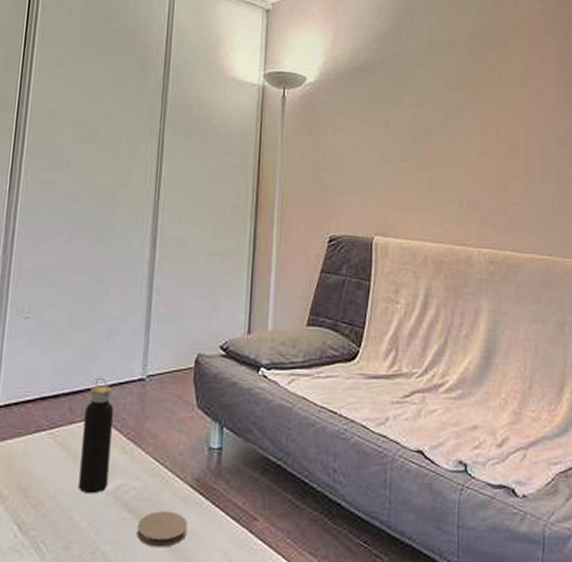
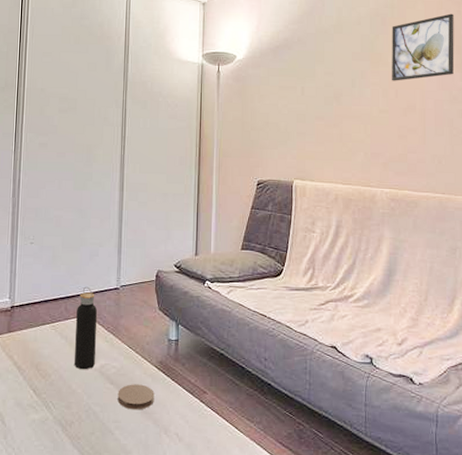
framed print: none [491,39,562,117] -> present [391,13,455,81]

